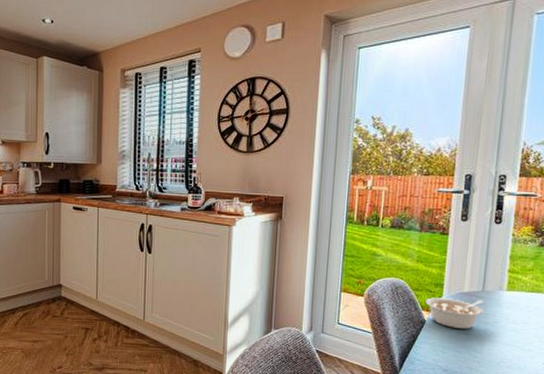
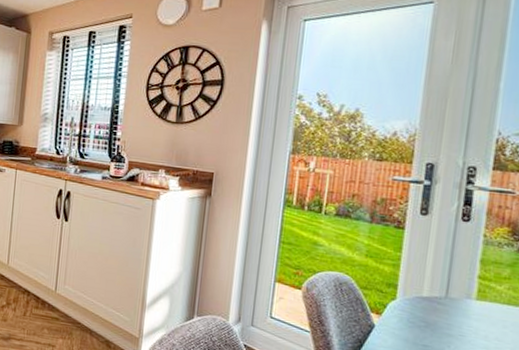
legume: present [425,297,484,330] -> none [374,298,448,340]

